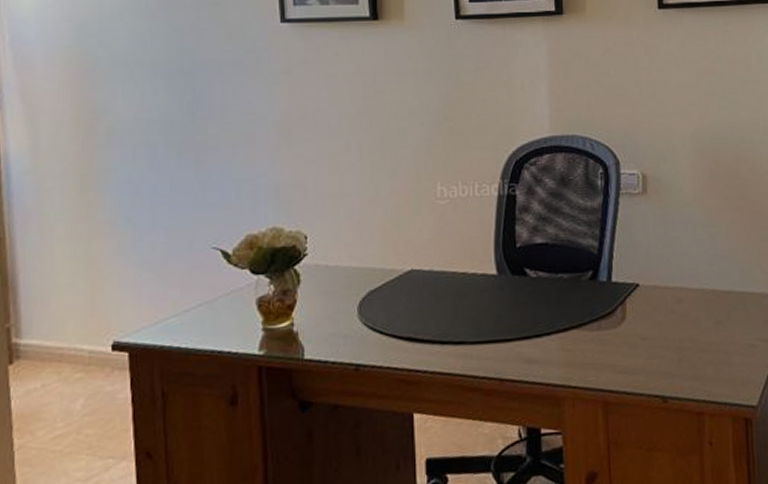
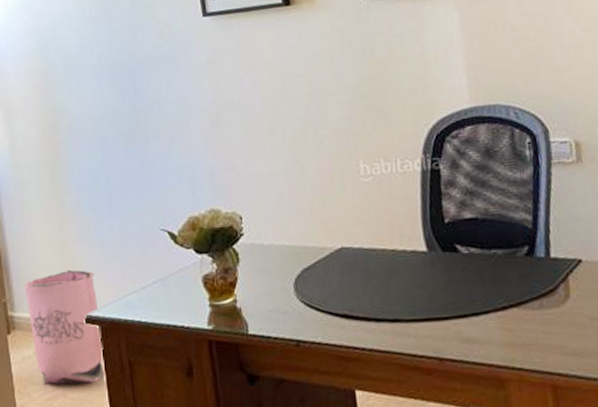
bag: none [35,290,132,420] -> present [24,269,105,385]

